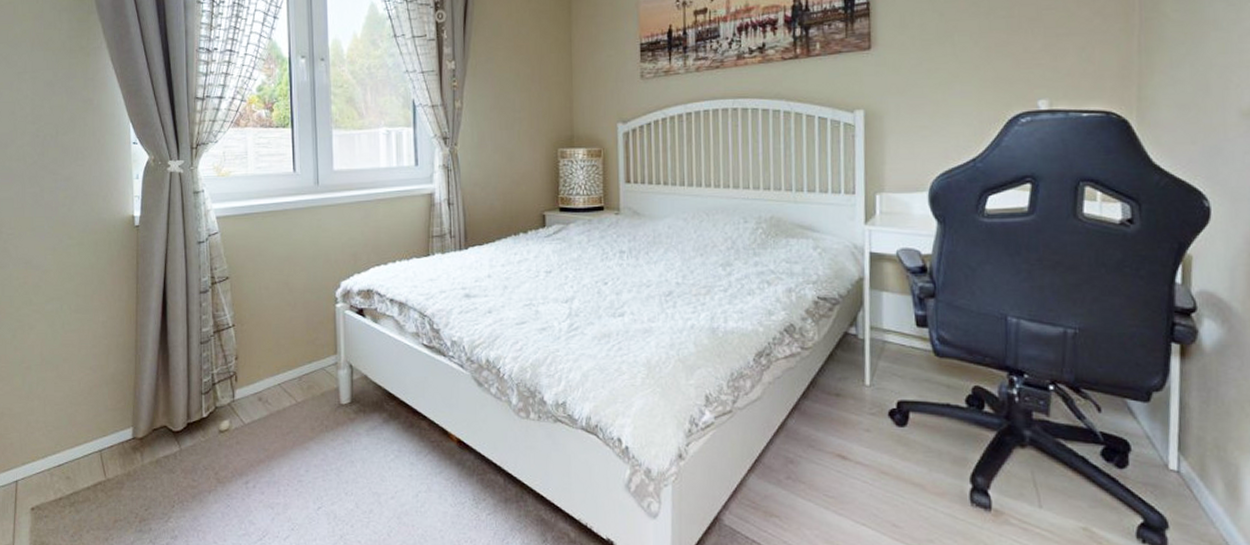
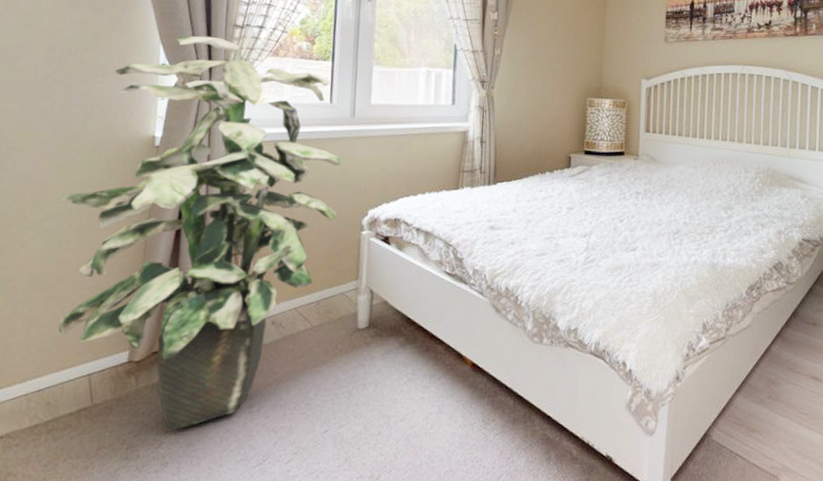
indoor plant: none [55,111,311,506] -> present [56,35,341,431]

